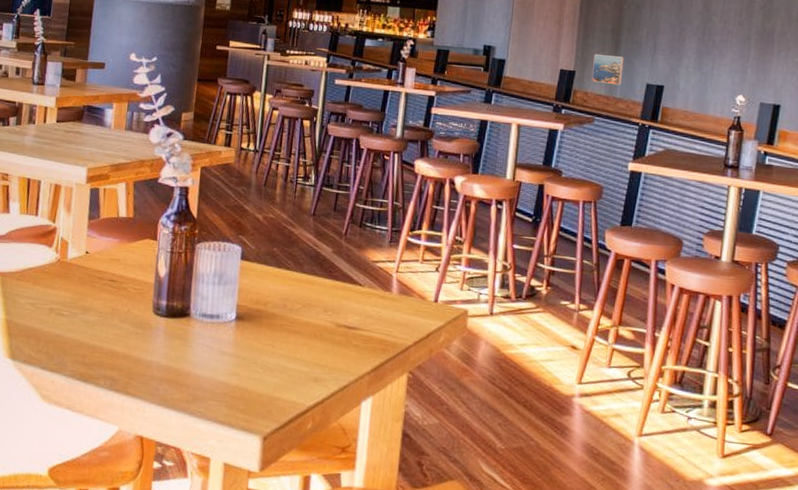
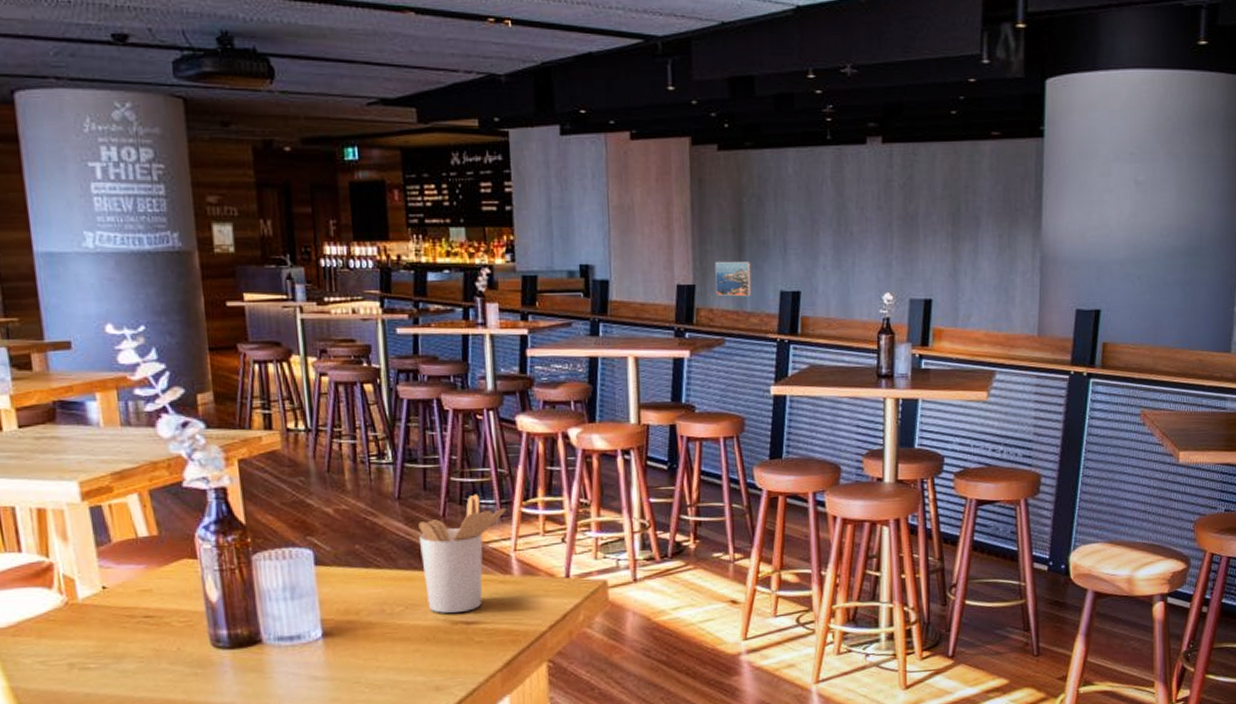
utensil holder: none [320,220,395,318] -> present [419,494,506,613]

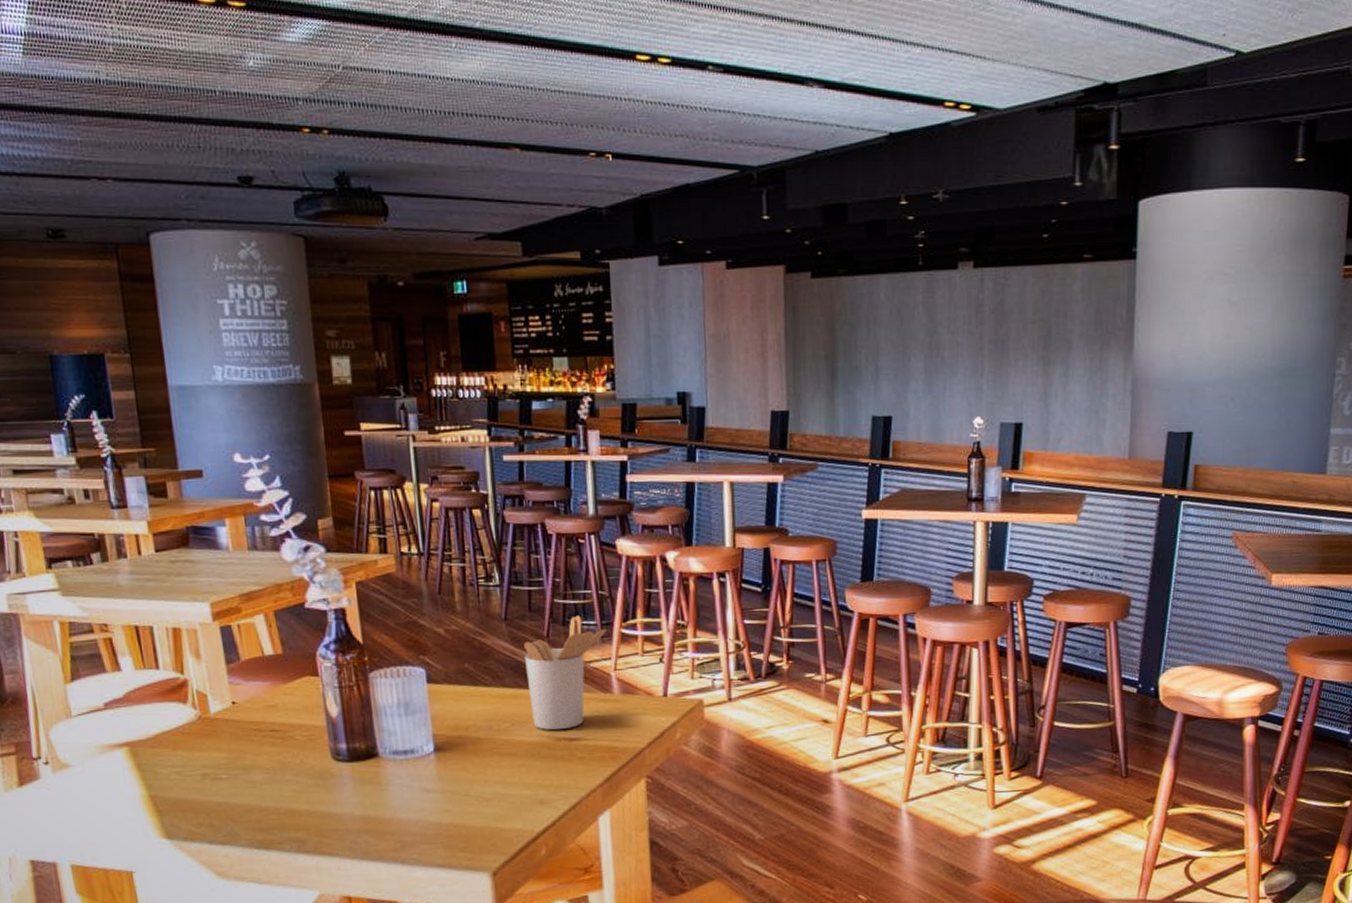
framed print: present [715,261,752,297] -> none [808,387,844,422]

